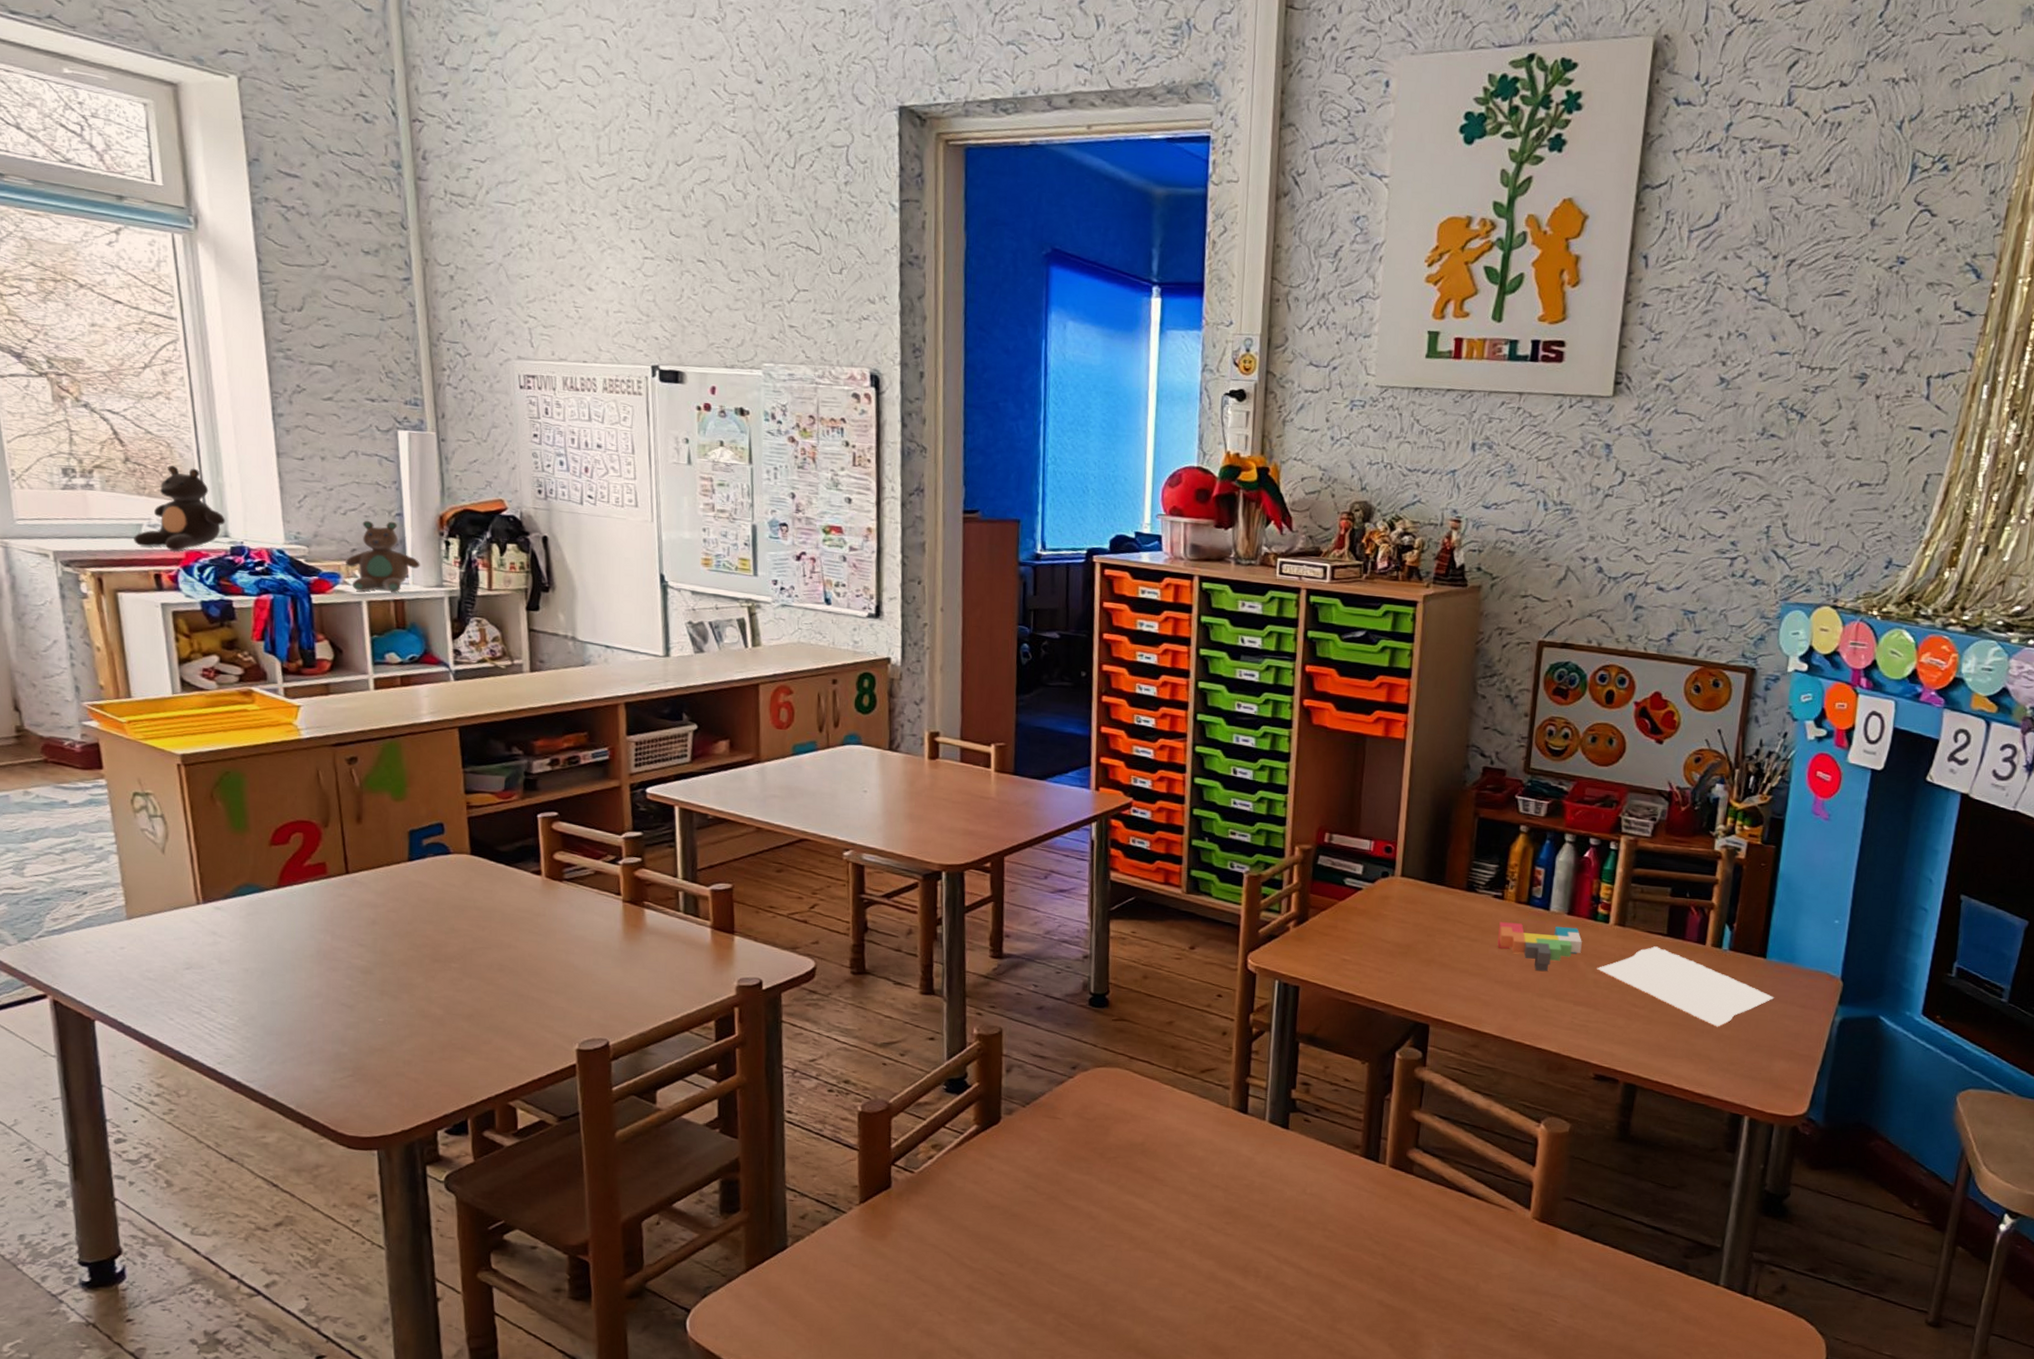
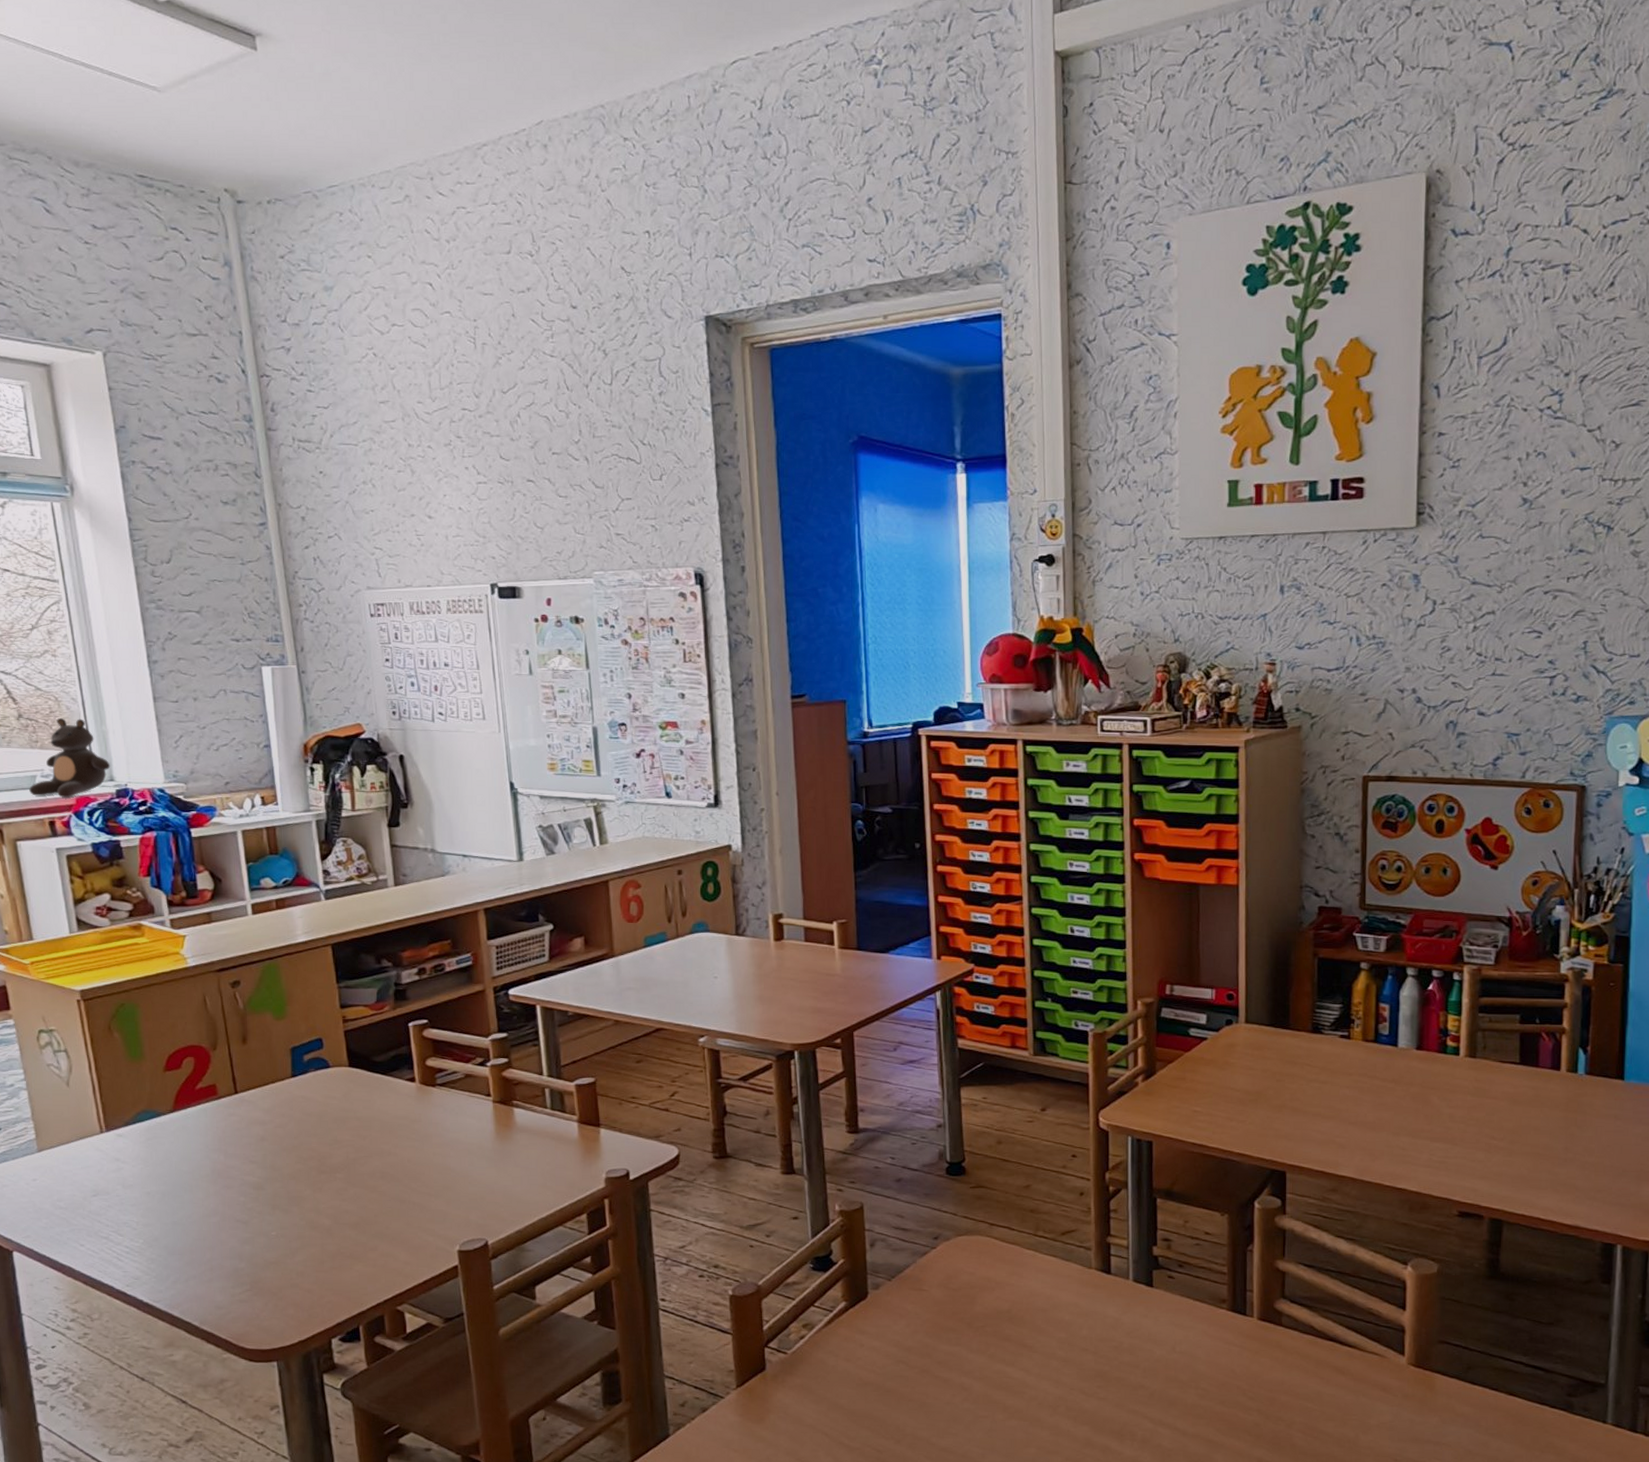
stuffed toy: present [345,520,420,592] -> none [219,753,288,822]
puzzle: present [1497,922,1582,971] -> none [1348,1062,1434,1109]
paper sheet: present [1596,946,1775,1027] -> none [1450,1076,1637,1155]

